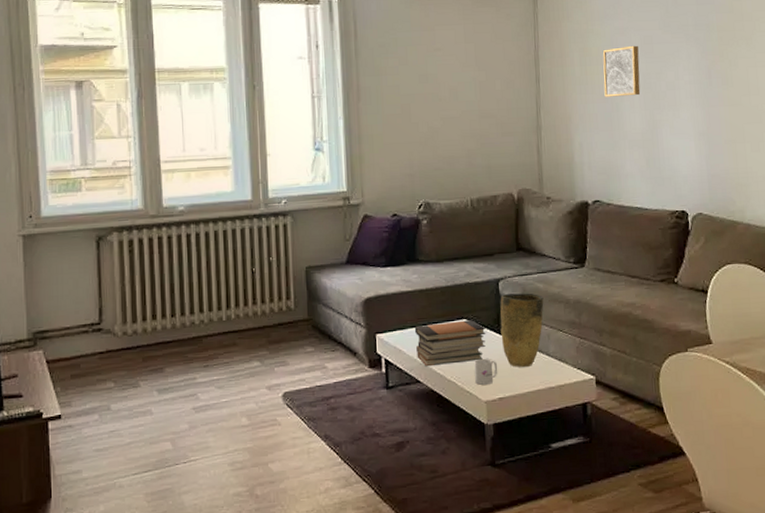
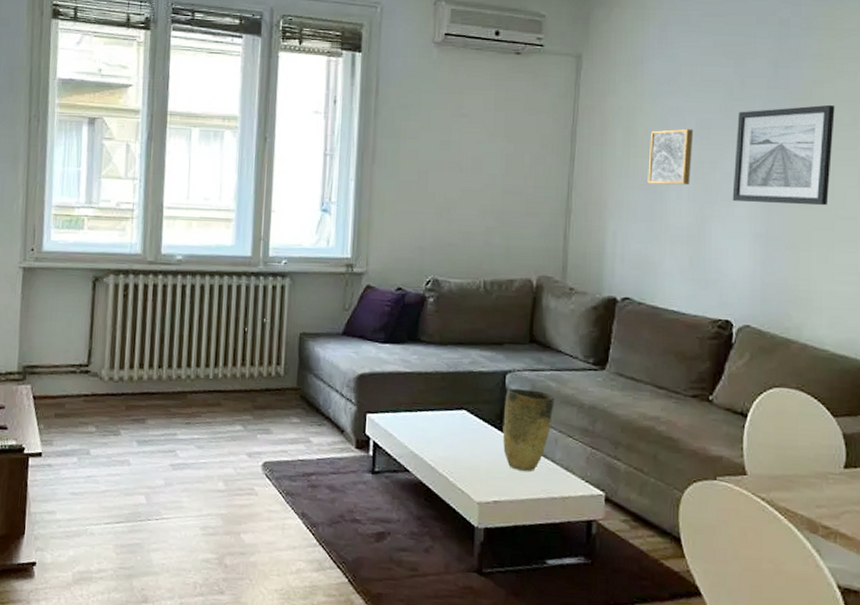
book stack: present [414,320,486,367] -> none [408,410,486,457]
mug: present [474,358,498,385] -> none [469,455,496,485]
wall art: none [674,15,755,105] -> present [732,104,835,206]

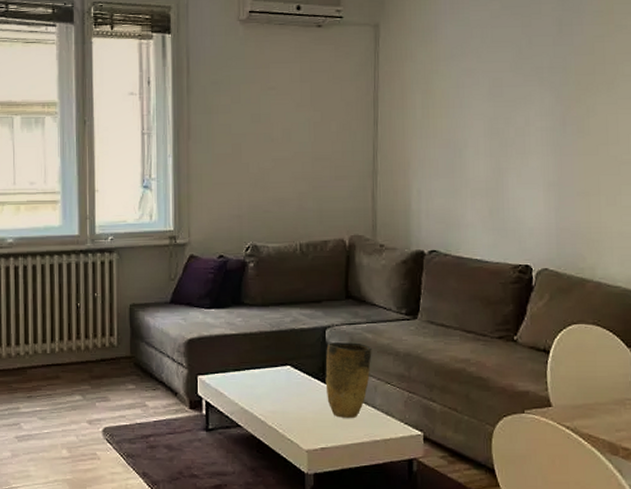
wall art: present [647,128,693,185] -> none [446,88,487,142]
wall art: present [732,104,835,206] -> none [525,57,616,153]

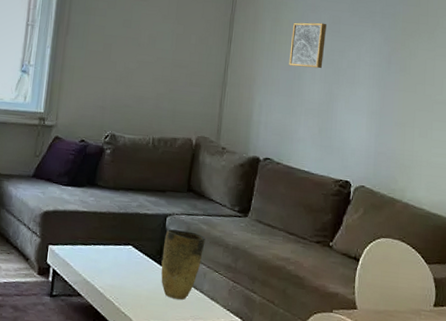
wall art: none [446,88,487,142] -> present [289,22,326,69]

